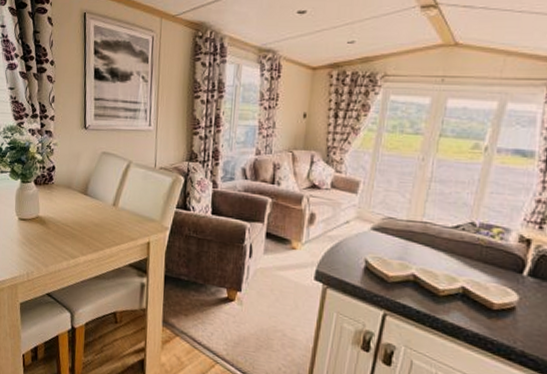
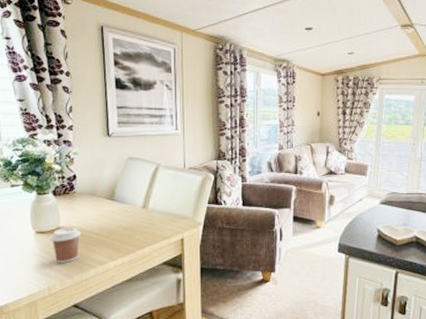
coffee cup: none [30,217,57,252] -> present [49,227,82,263]

